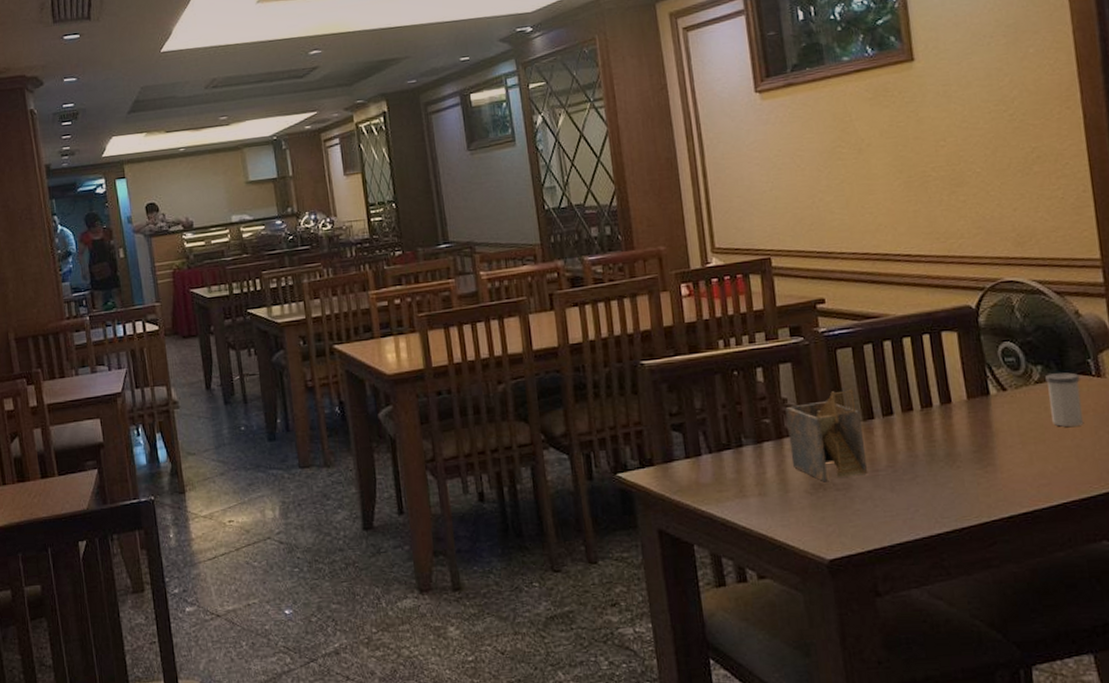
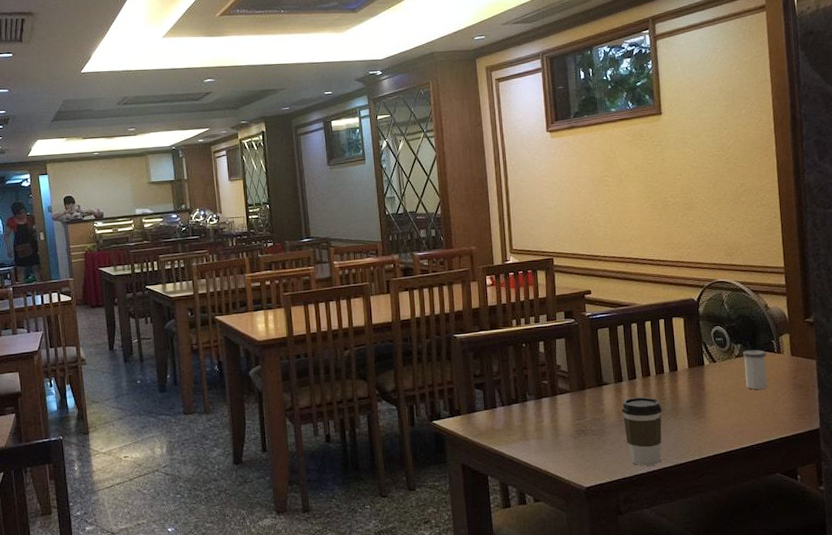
napkin holder: present [785,388,869,482] -> none [559,358,617,429]
coffee cup: none [874,438,934,532] -> present [621,397,662,467]

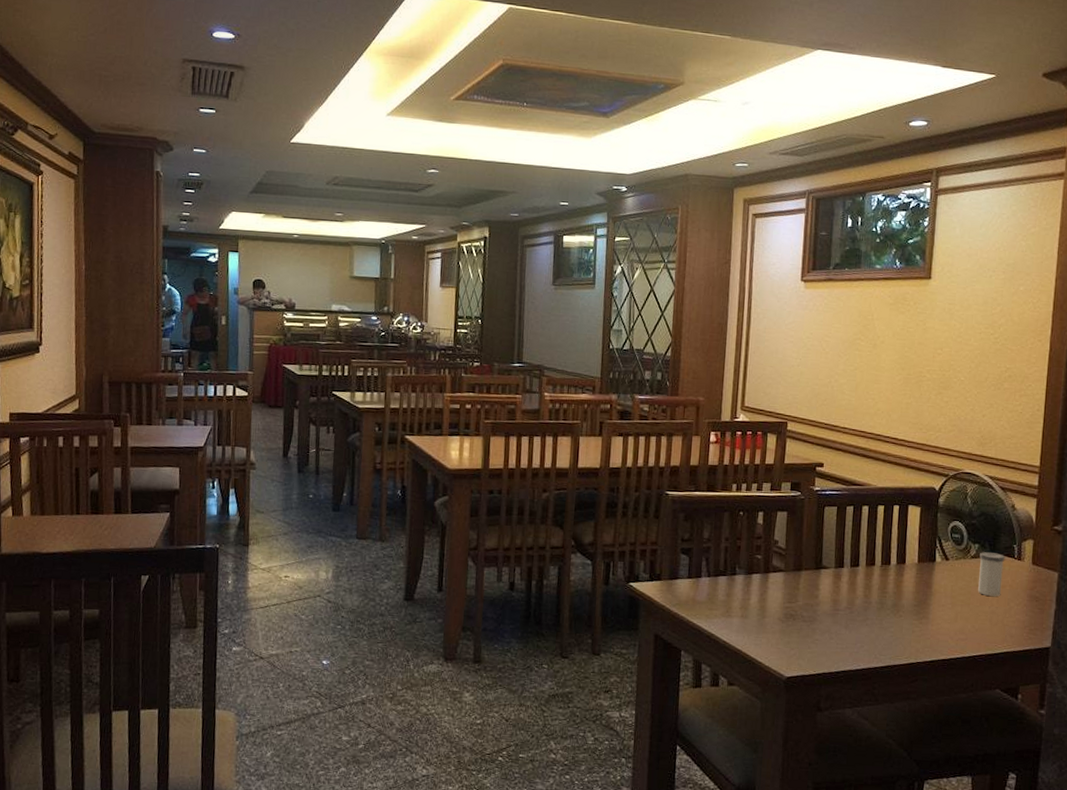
coffee cup: present [621,397,662,467] -> none [837,586,882,664]

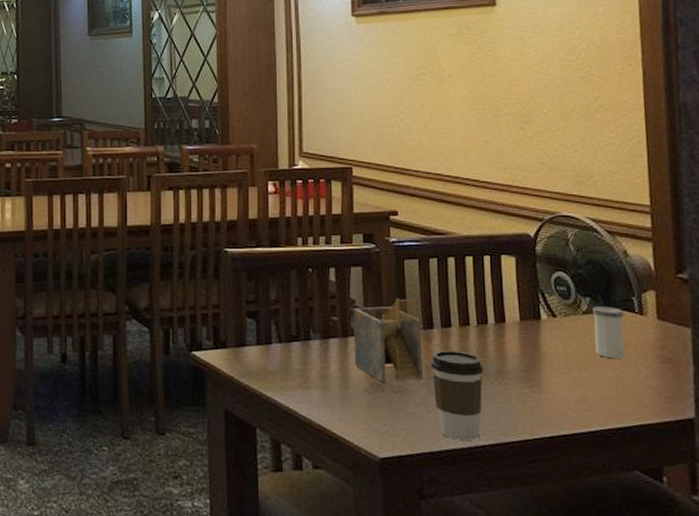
napkin holder: none [772,540,833,614] -> present [353,297,424,383]
coffee cup: none [837,586,882,664] -> present [430,350,483,441]

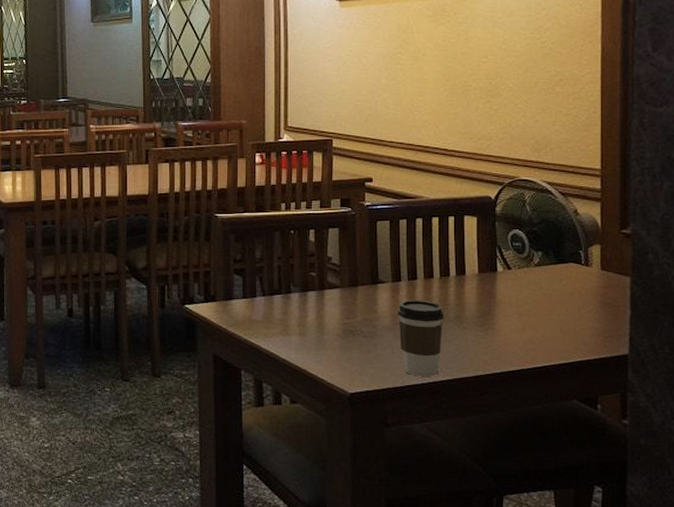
napkin holder: present [353,297,424,383] -> none [329,254,391,330]
salt shaker: present [592,306,625,358] -> none [544,259,571,304]

